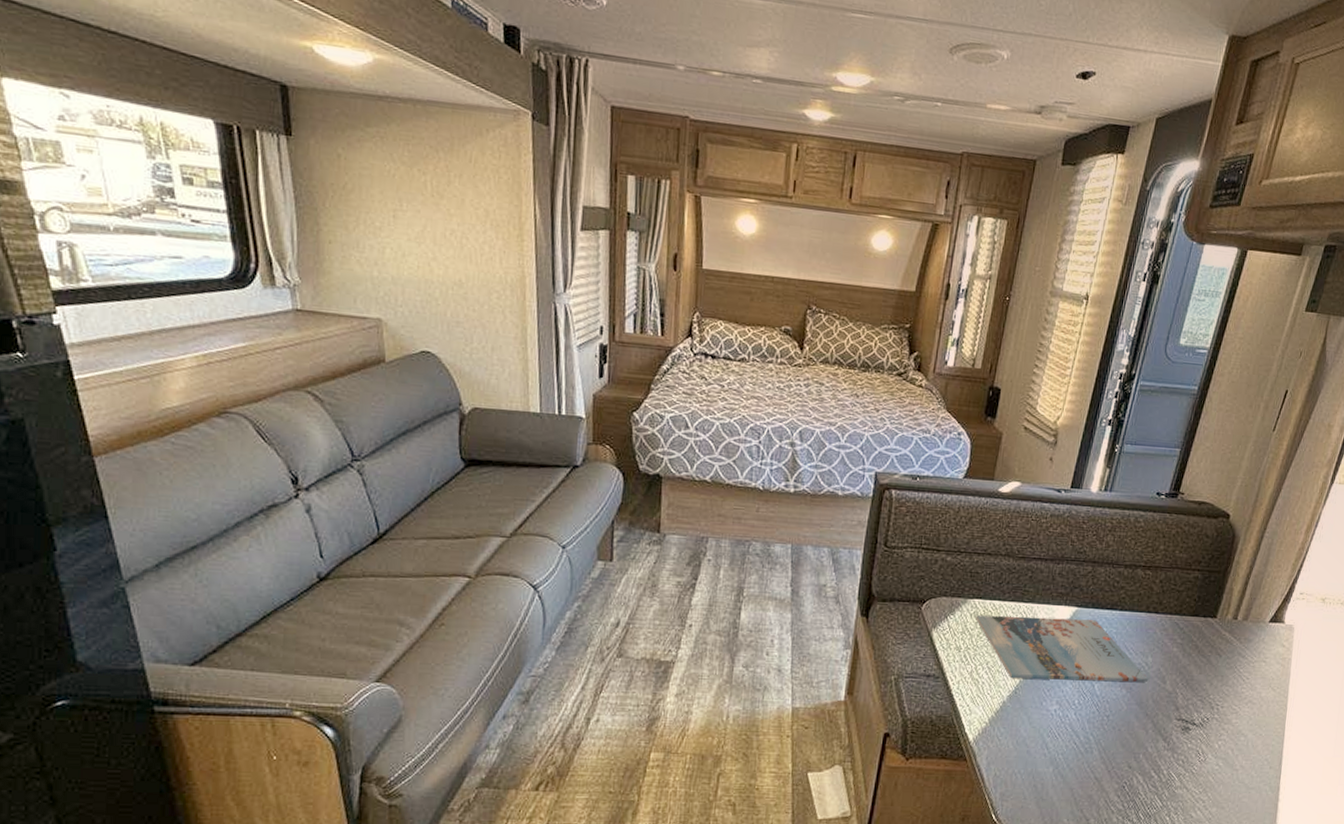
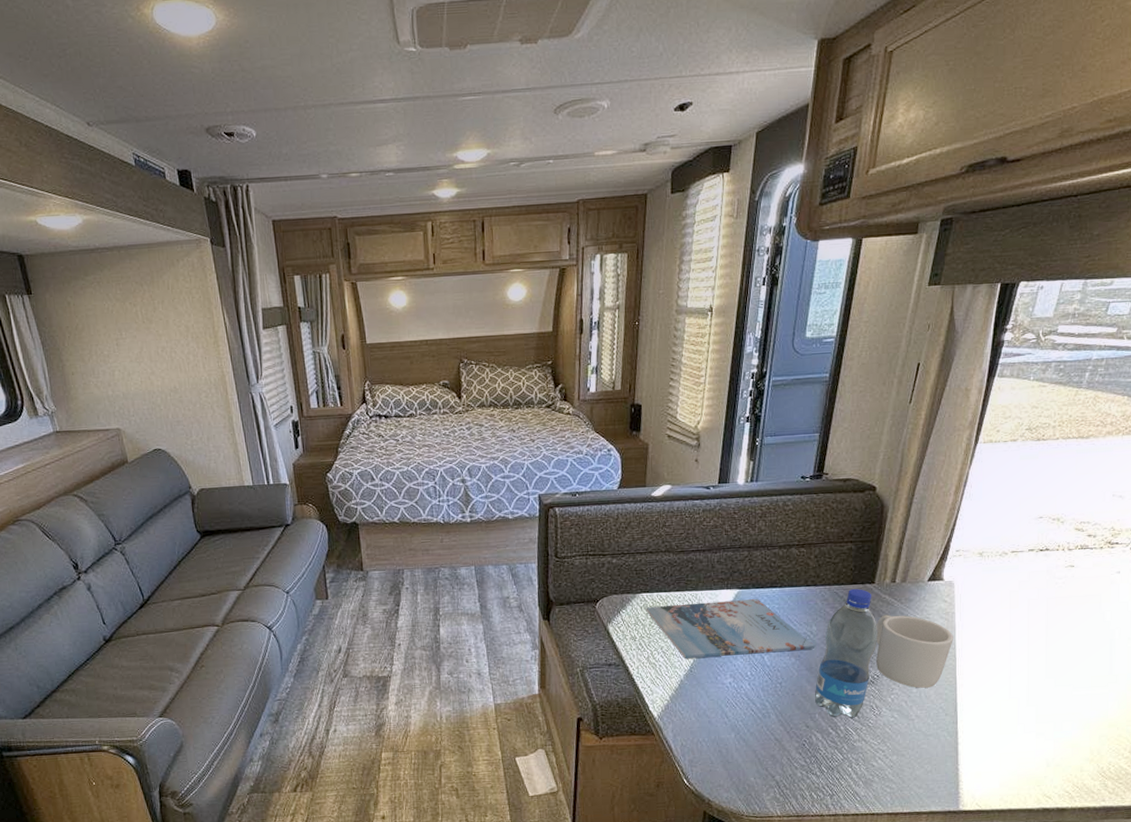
bottle: none [1141,620,1215,762] -> present [815,588,879,718]
mug: none [1208,653,1287,737] -> present [876,614,953,688]

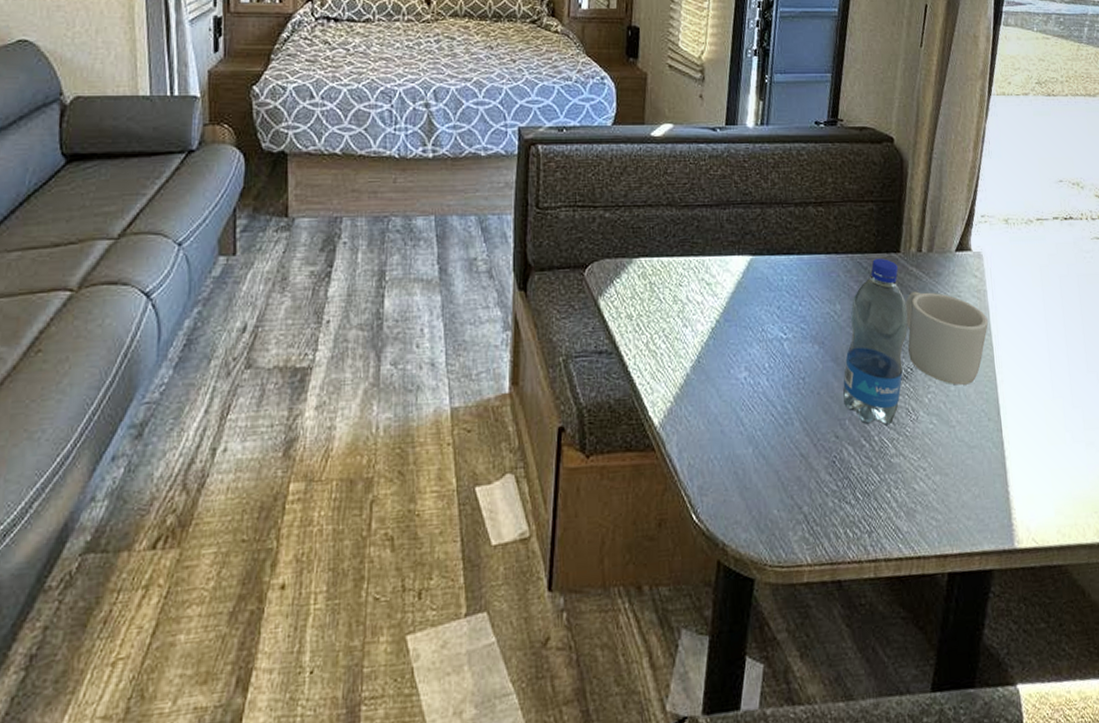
magazine: present [646,599,815,658] -> none [644,268,841,345]

